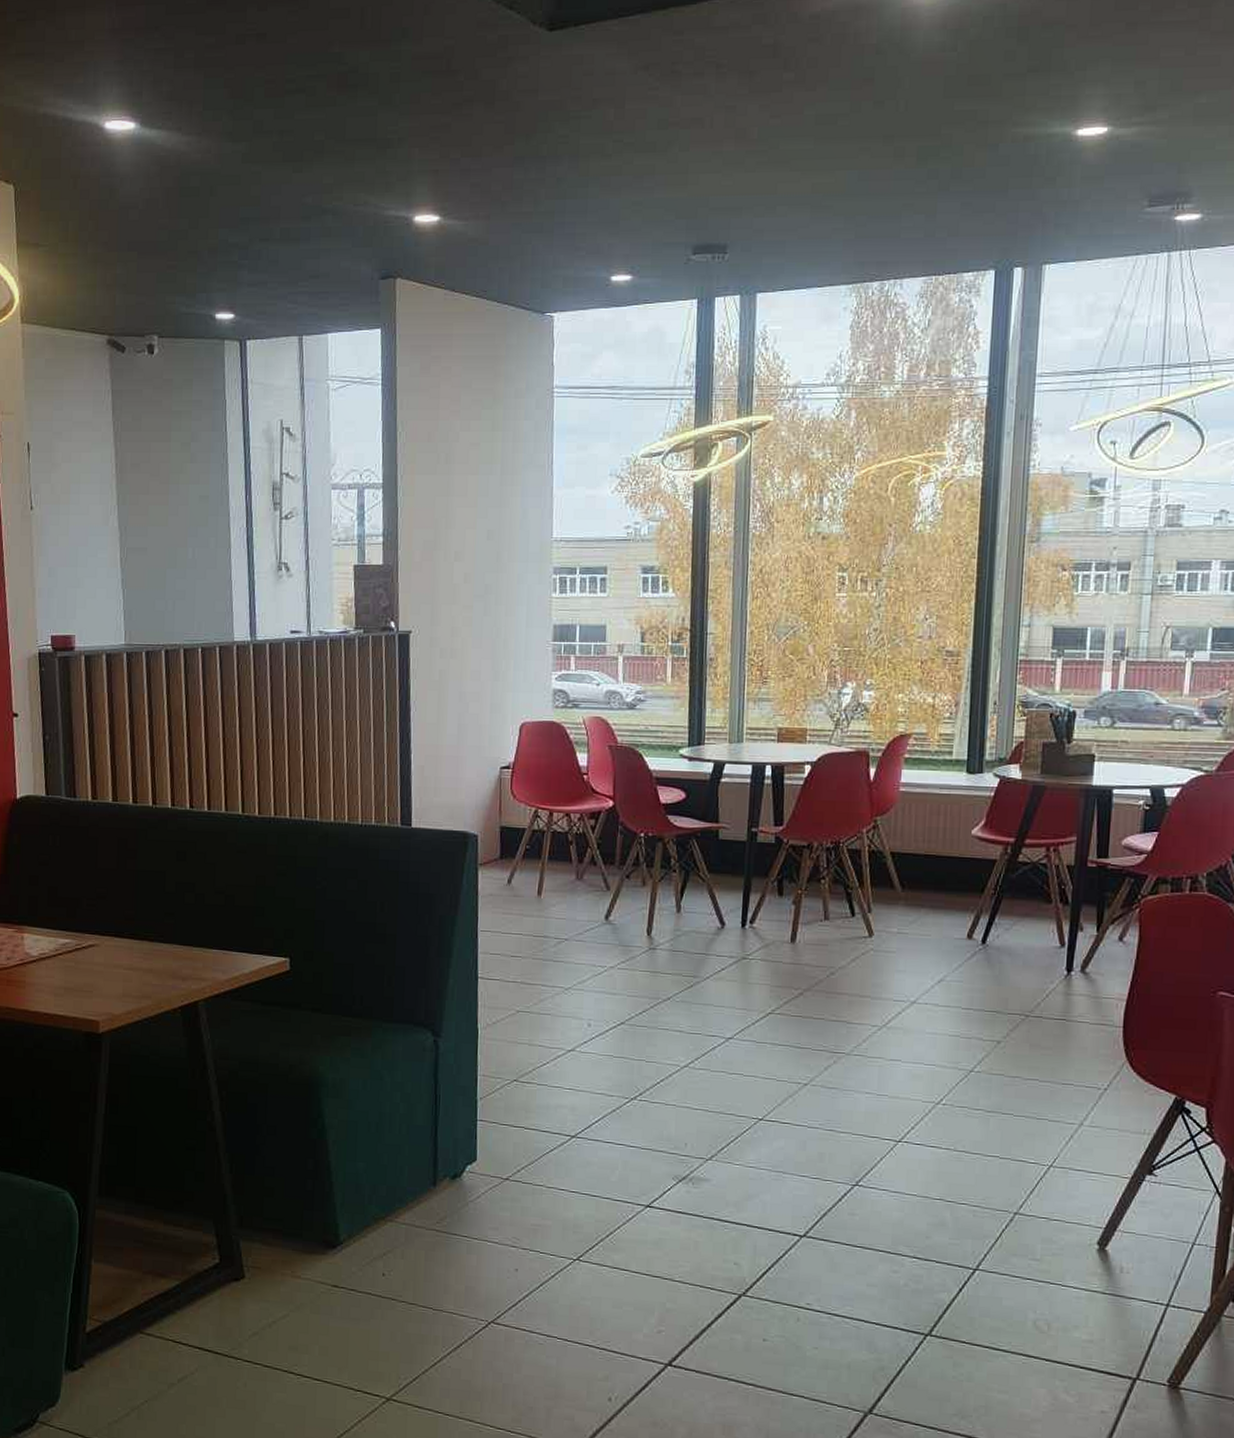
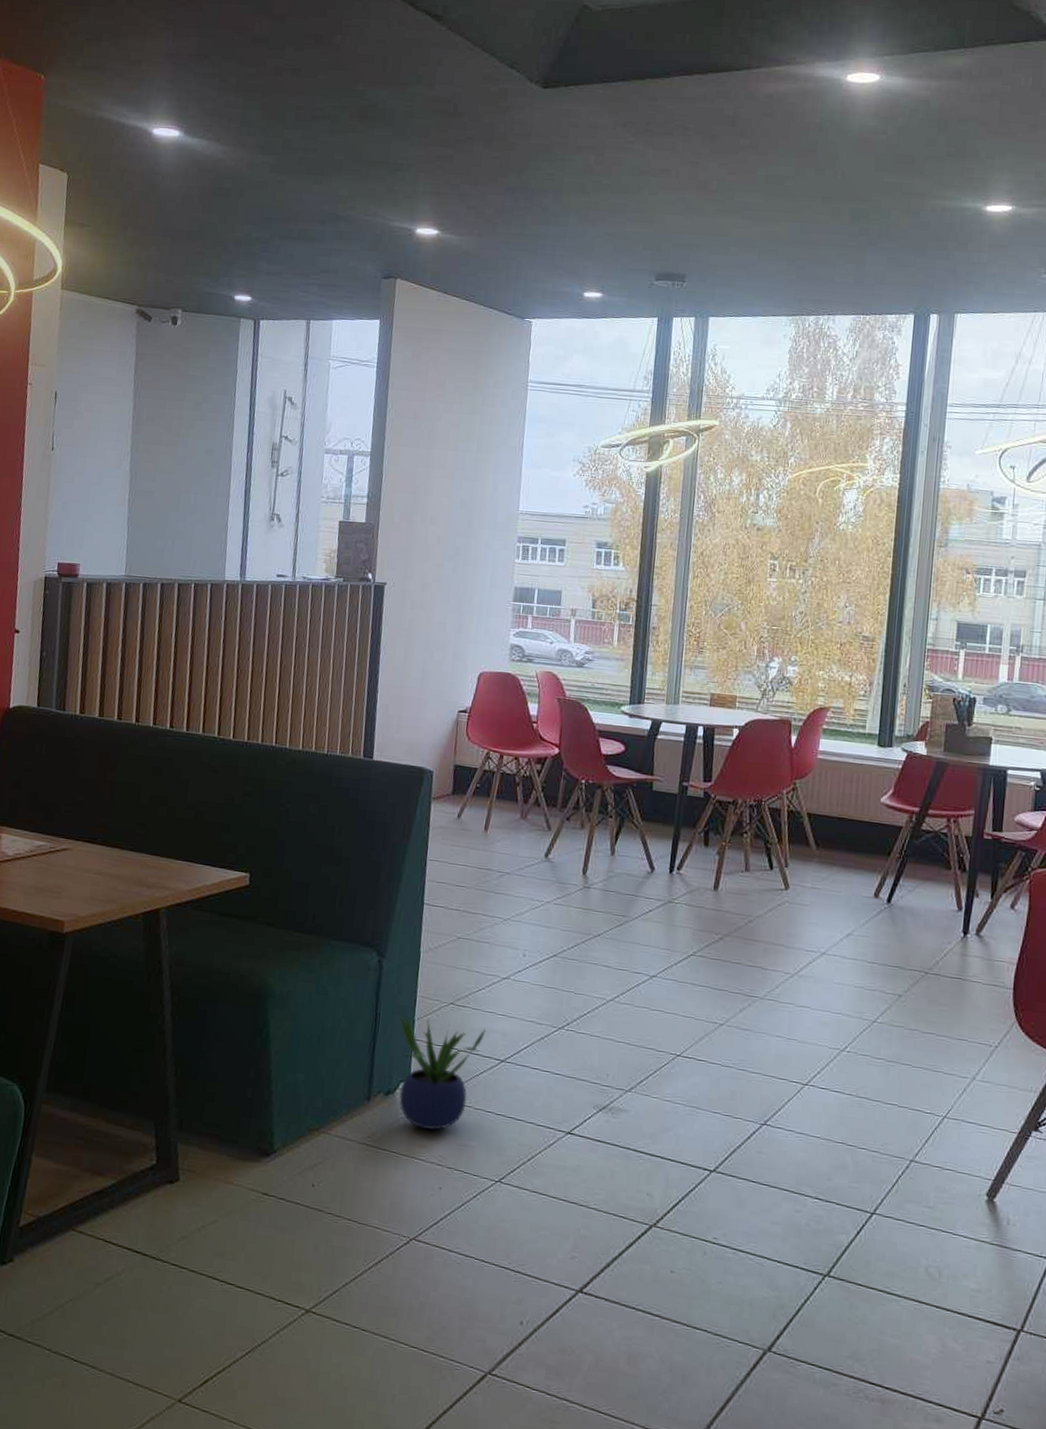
potted plant: none [459,1095,553,1212] -> present [398,1014,486,1130]

